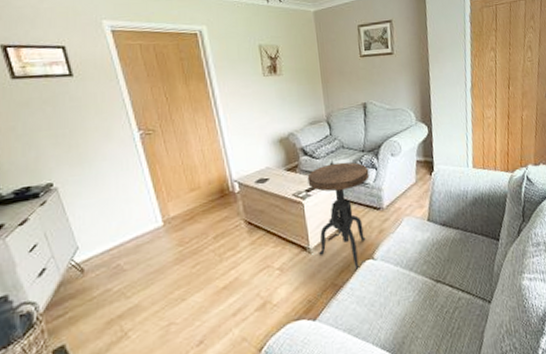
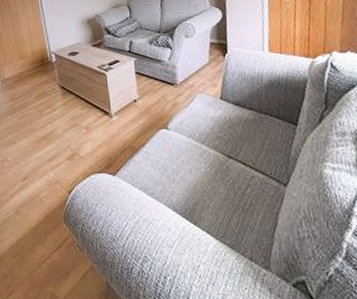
side table: present [307,162,370,270] -> none [110,41,165,136]

